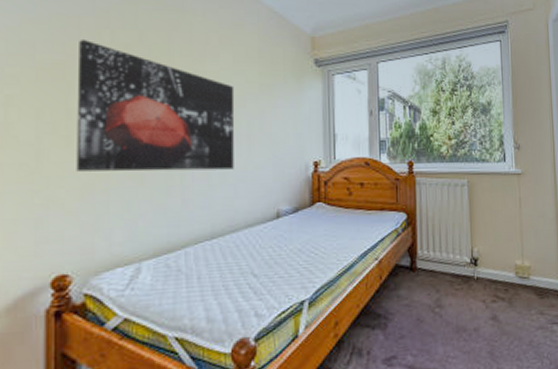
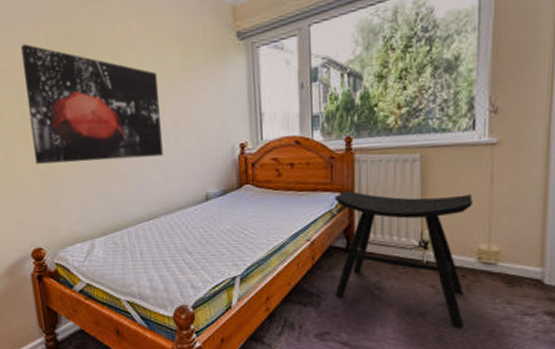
stool: none [400,210,509,340] -> present [335,190,473,327]

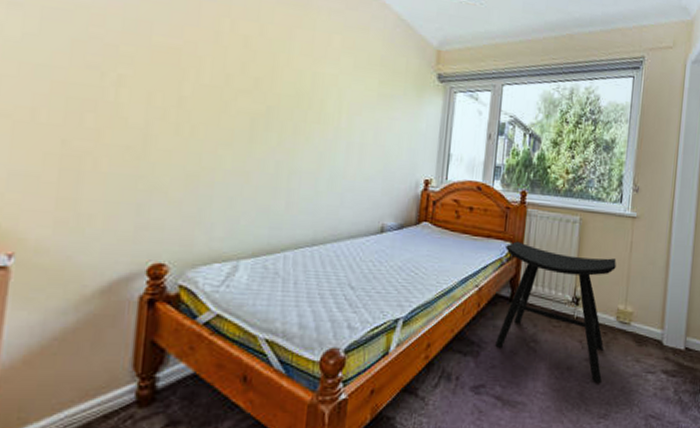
wall art: present [21,43,163,164] -> none [183,25,352,178]

